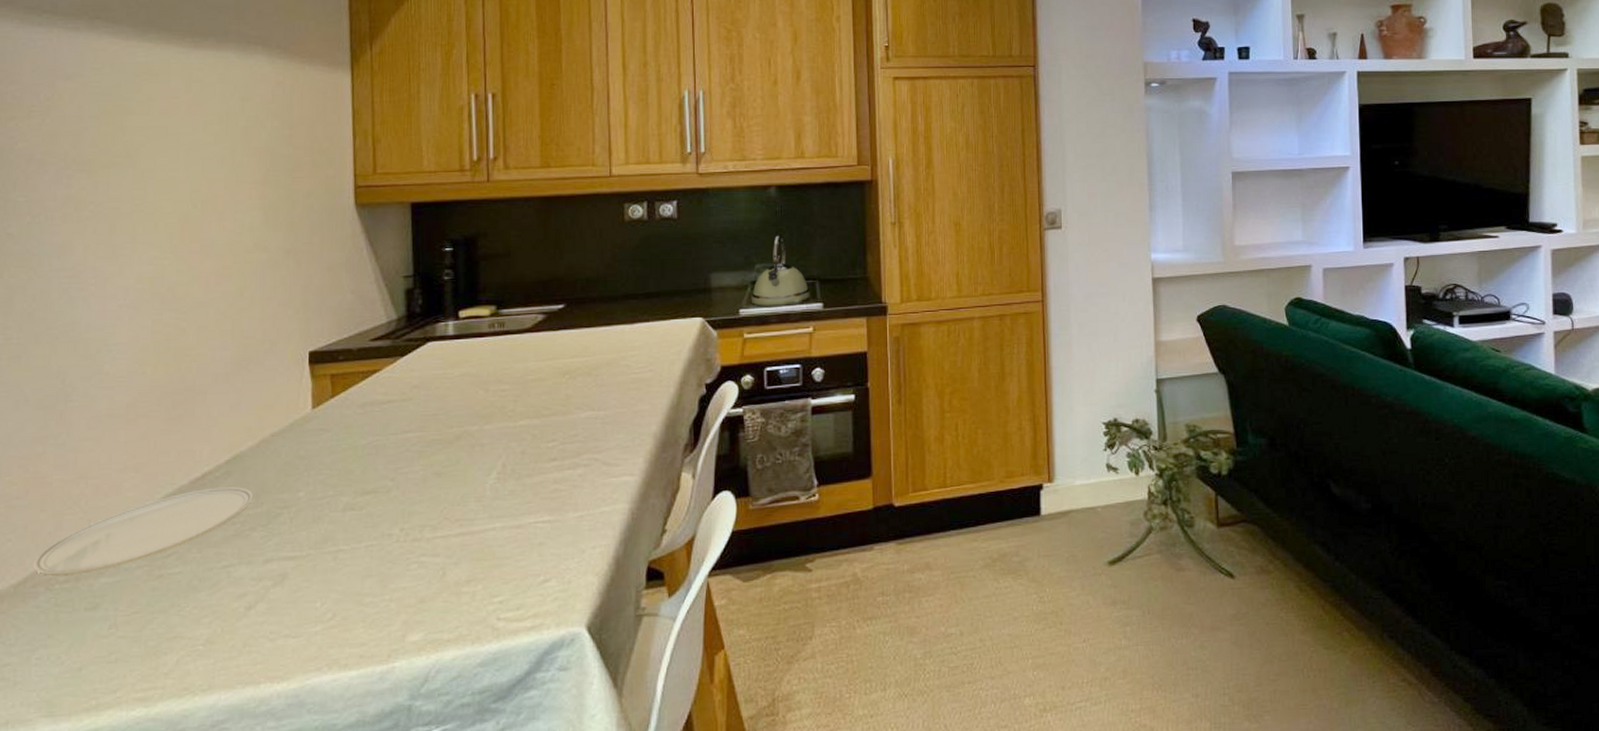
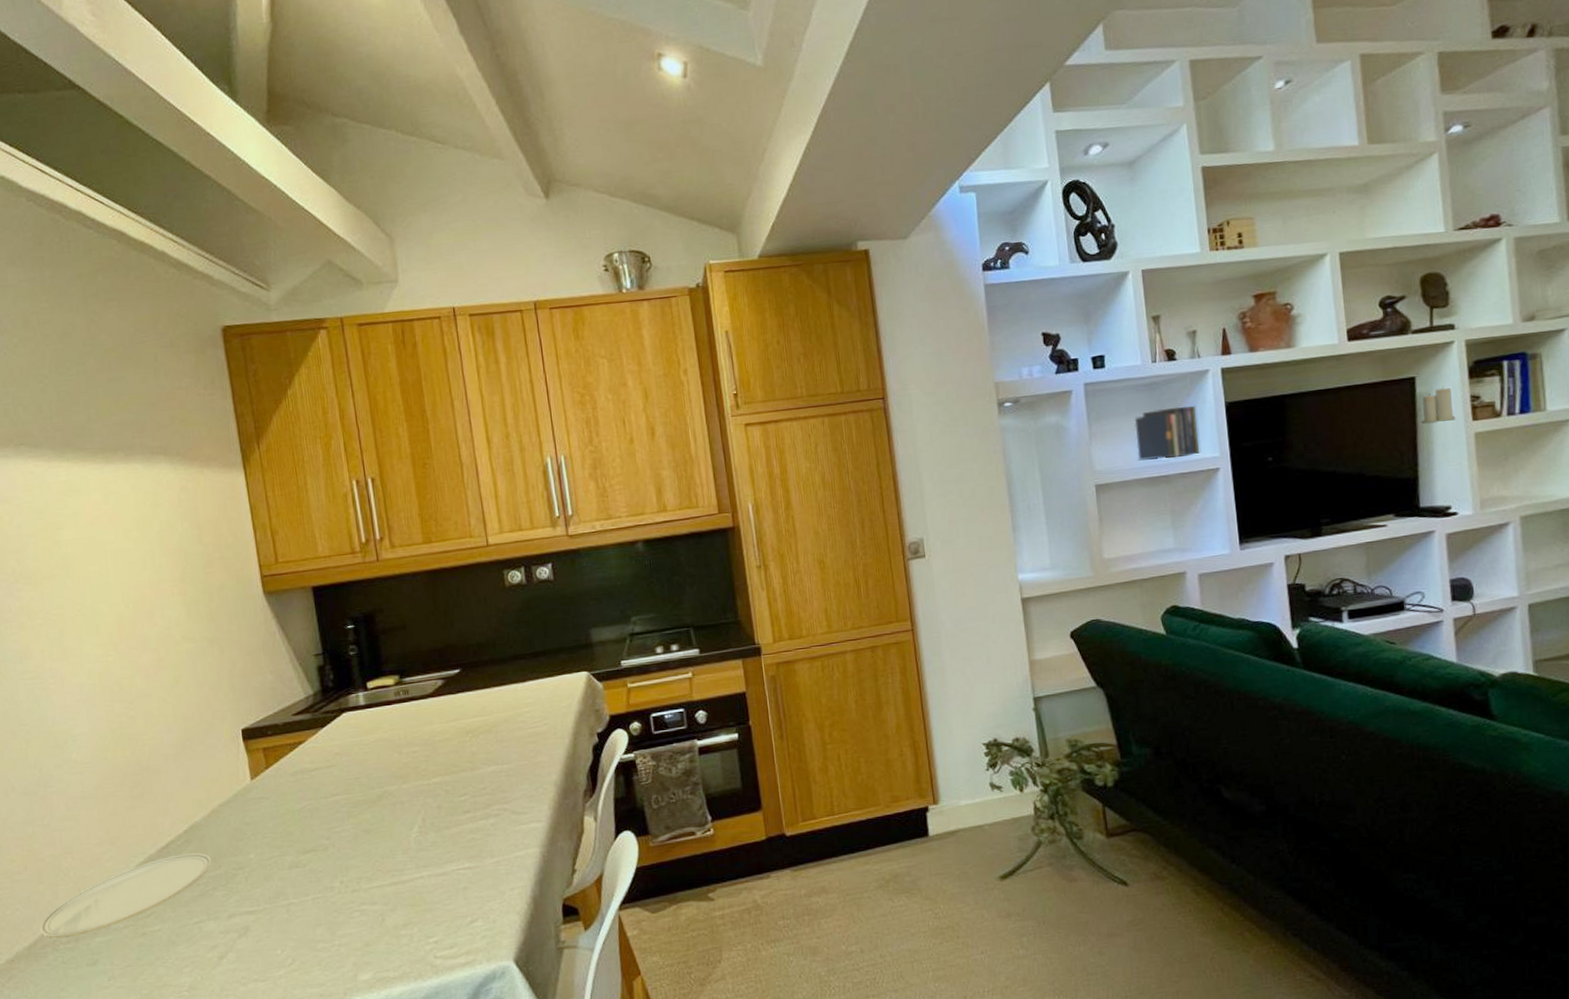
kettle: present [751,234,812,307] -> none [630,586,688,658]
books: none [1273,104,1331,153] -> present [1134,406,1199,460]
candle: none [1535,109,1565,143] -> present [1422,386,1456,423]

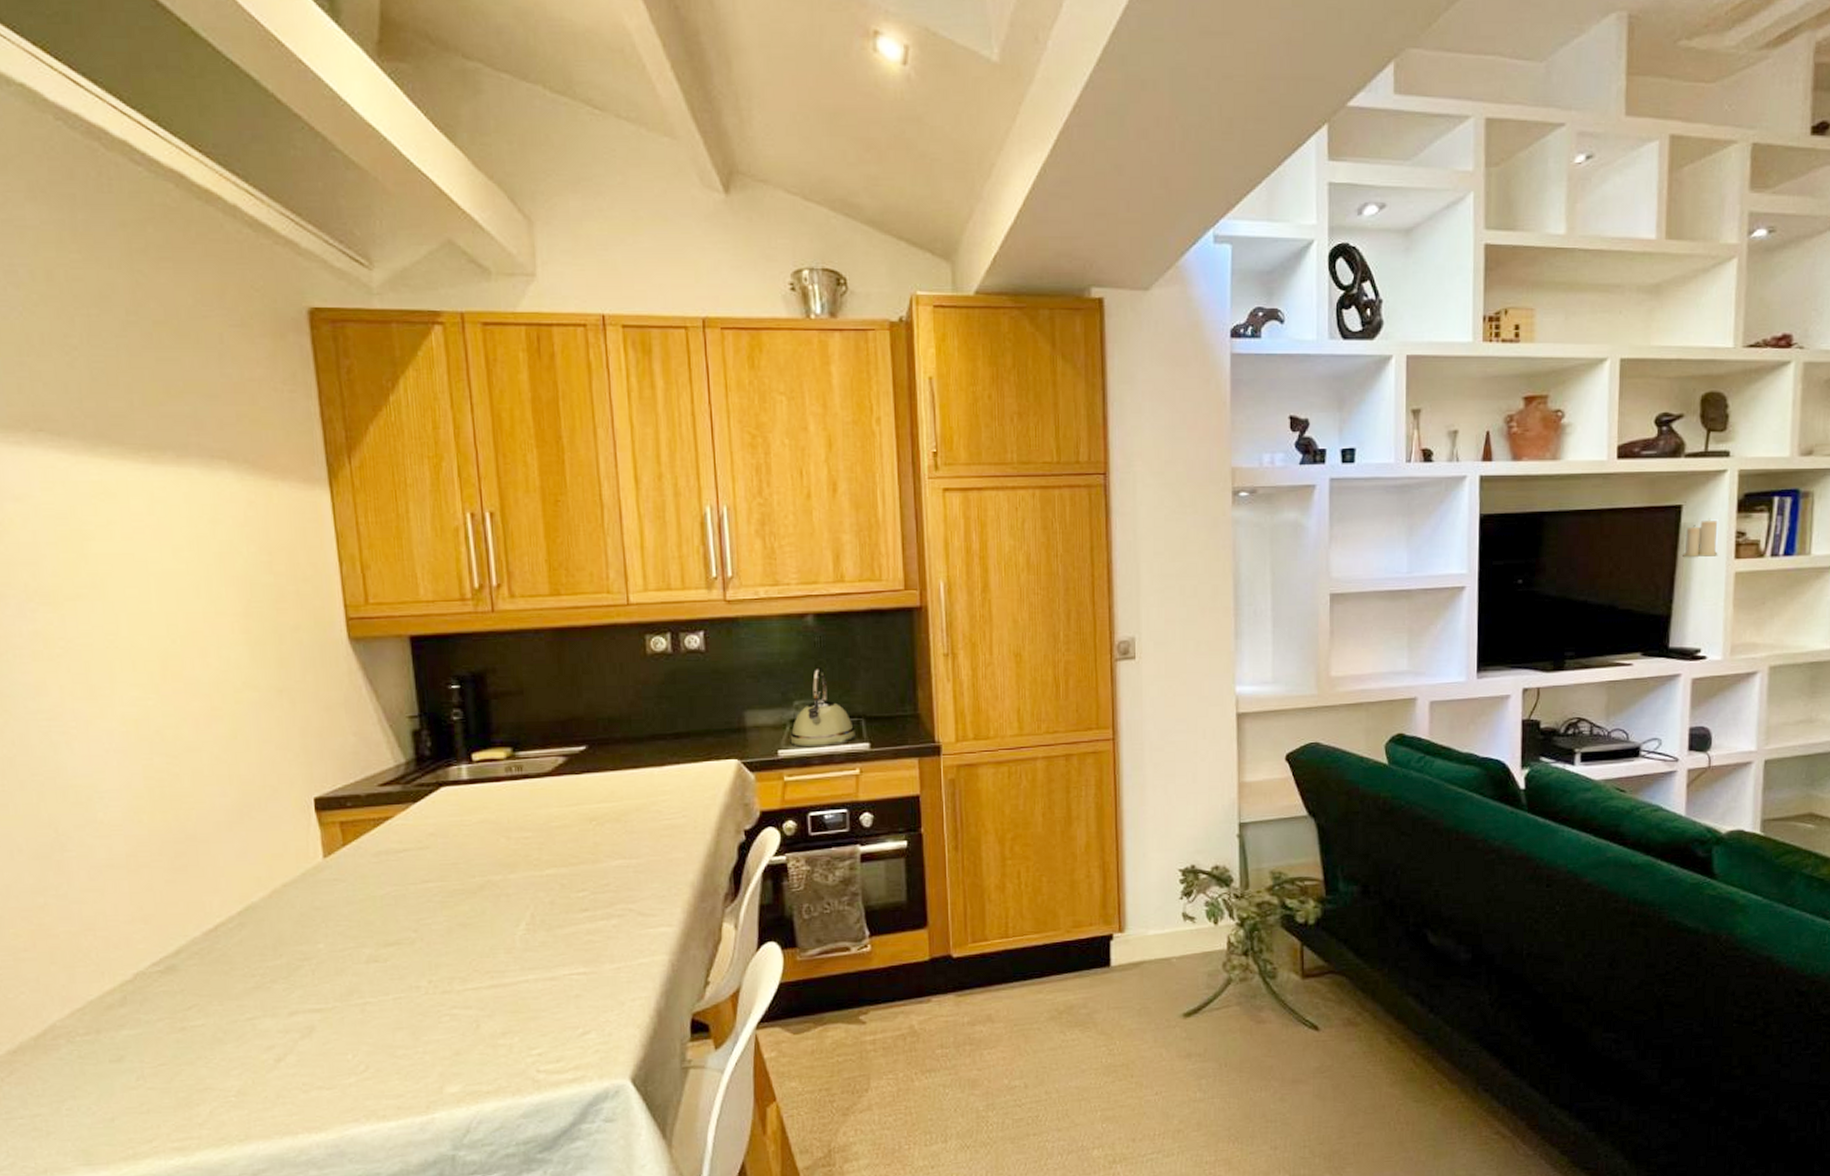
plate: present [39,852,212,938] -> none [49,938,272,1029]
kettle: none [630,586,688,658] -> present [790,667,857,748]
books: present [1134,406,1199,460] -> none [1379,514,1447,572]

